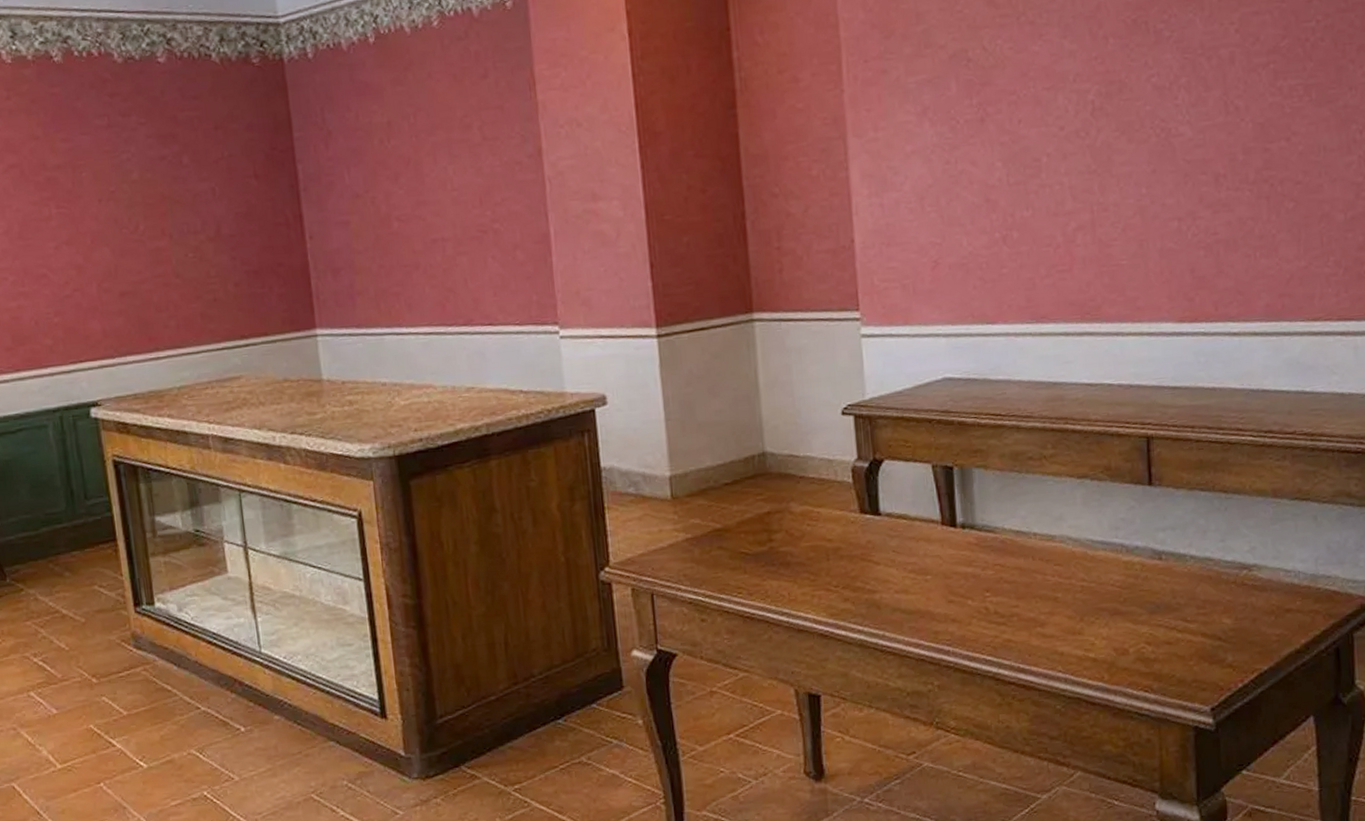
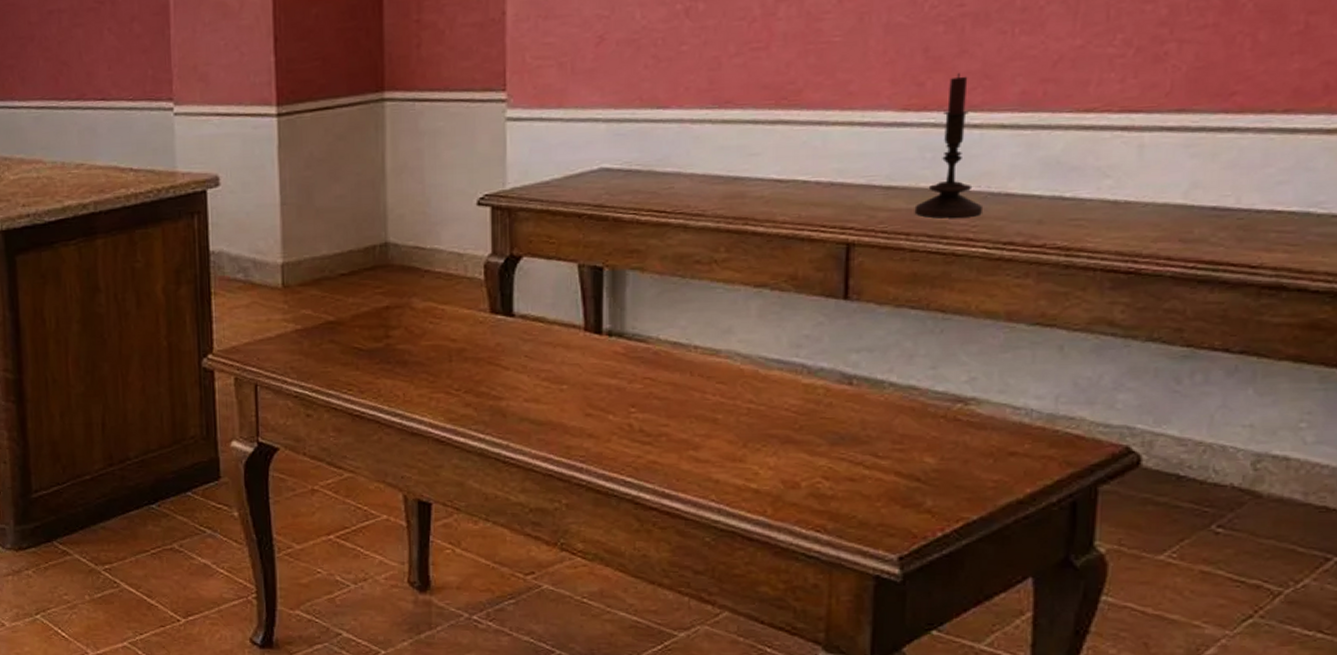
candle: none [1196,290,1247,413] -> present [914,73,982,218]

